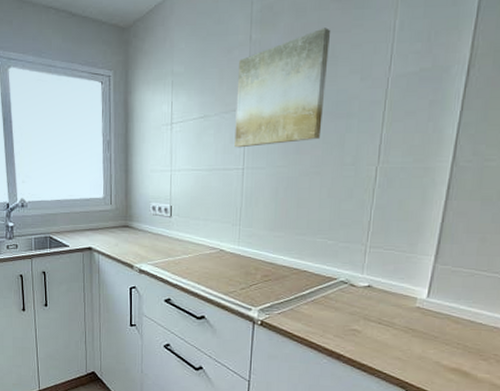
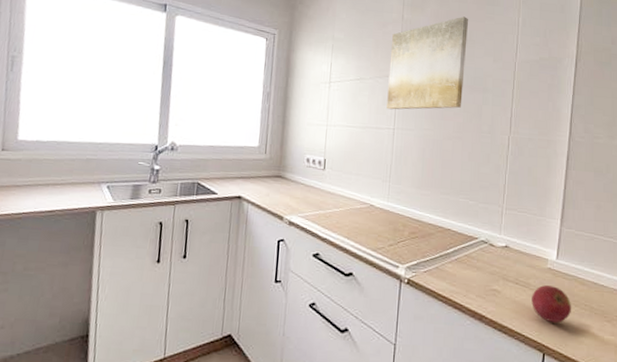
apple: none [395,324,442,362] -> present [532,285,572,323]

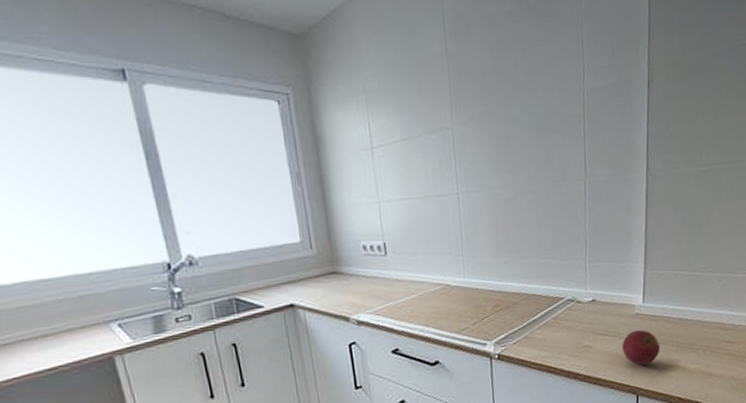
wall art: present [387,16,469,110] -> none [438,40,530,171]

